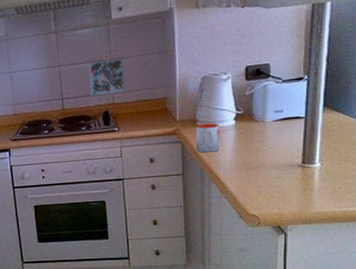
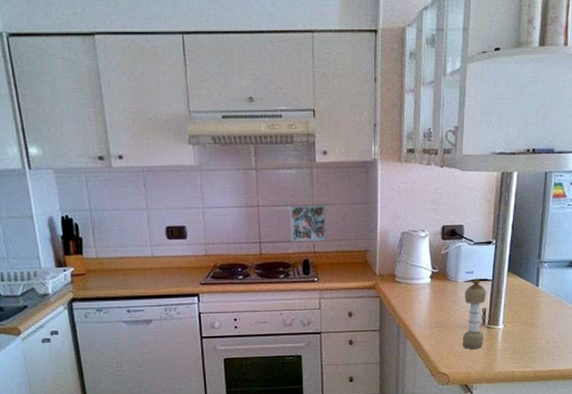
mug: present [196,123,220,153] -> none [394,279,416,309]
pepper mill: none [273,117,300,190] -> present [463,278,487,349]

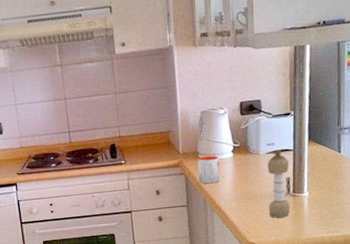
decorative tile: present [290,204,327,242] -> none [94,92,130,129]
mug: none [394,279,416,309] -> present [198,155,221,184]

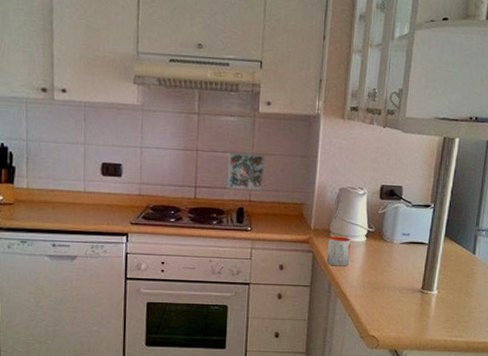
decorative tile: none [94,92,130,129] -> present [227,152,266,191]
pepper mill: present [267,149,291,218] -> none [395,241,422,313]

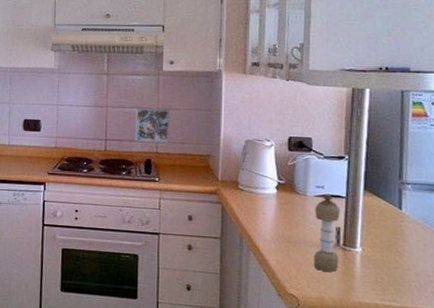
mug: present [327,236,351,267] -> none [237,187,261,219]
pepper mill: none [395,241,422,313] -> present [314,194,342,272]

